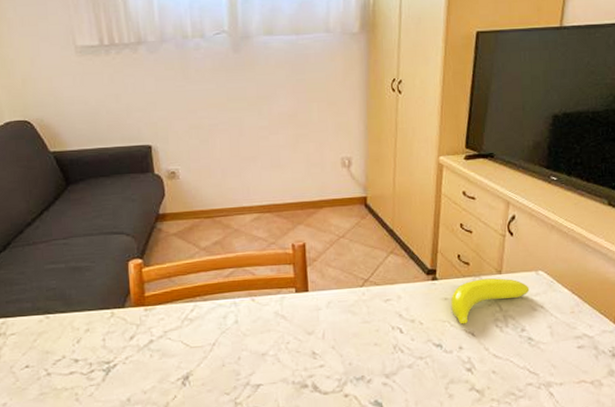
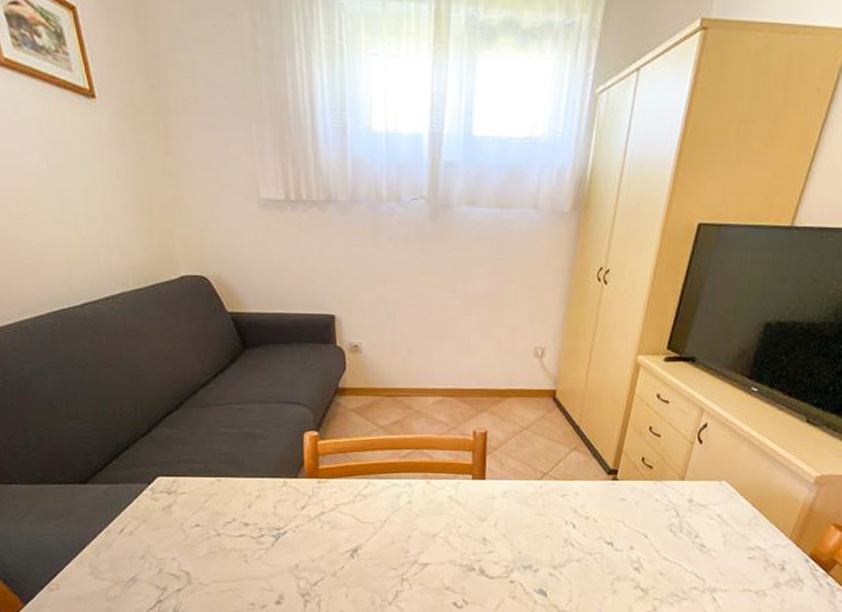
banana: present [451,278,530,325] -> none [627,484,710,526]

